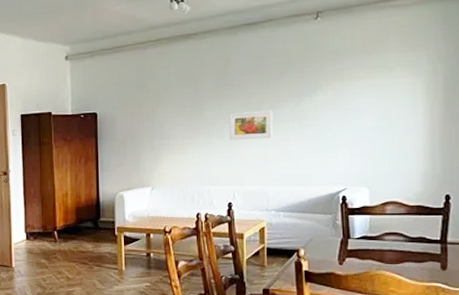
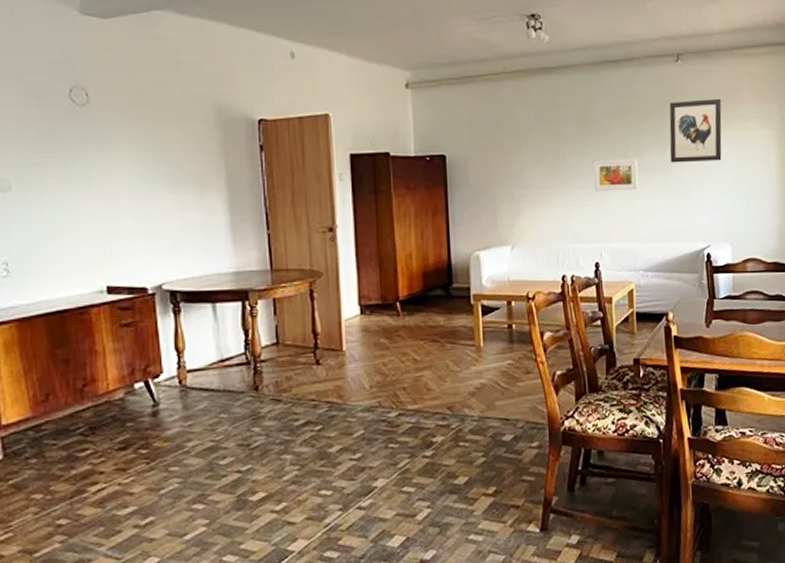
wall art: none [306,50,364,113] -> present [669,98,722,163]

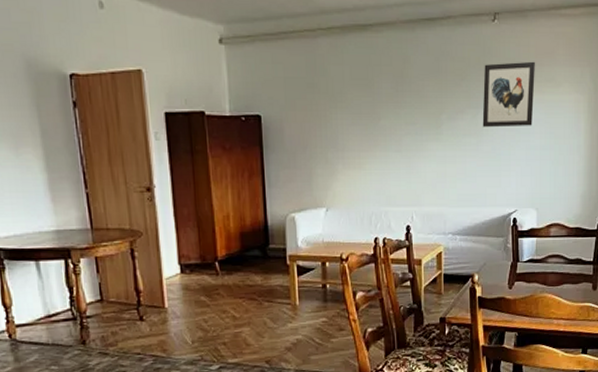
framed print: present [593,158,638,192] -> none [407,122,451,155]

